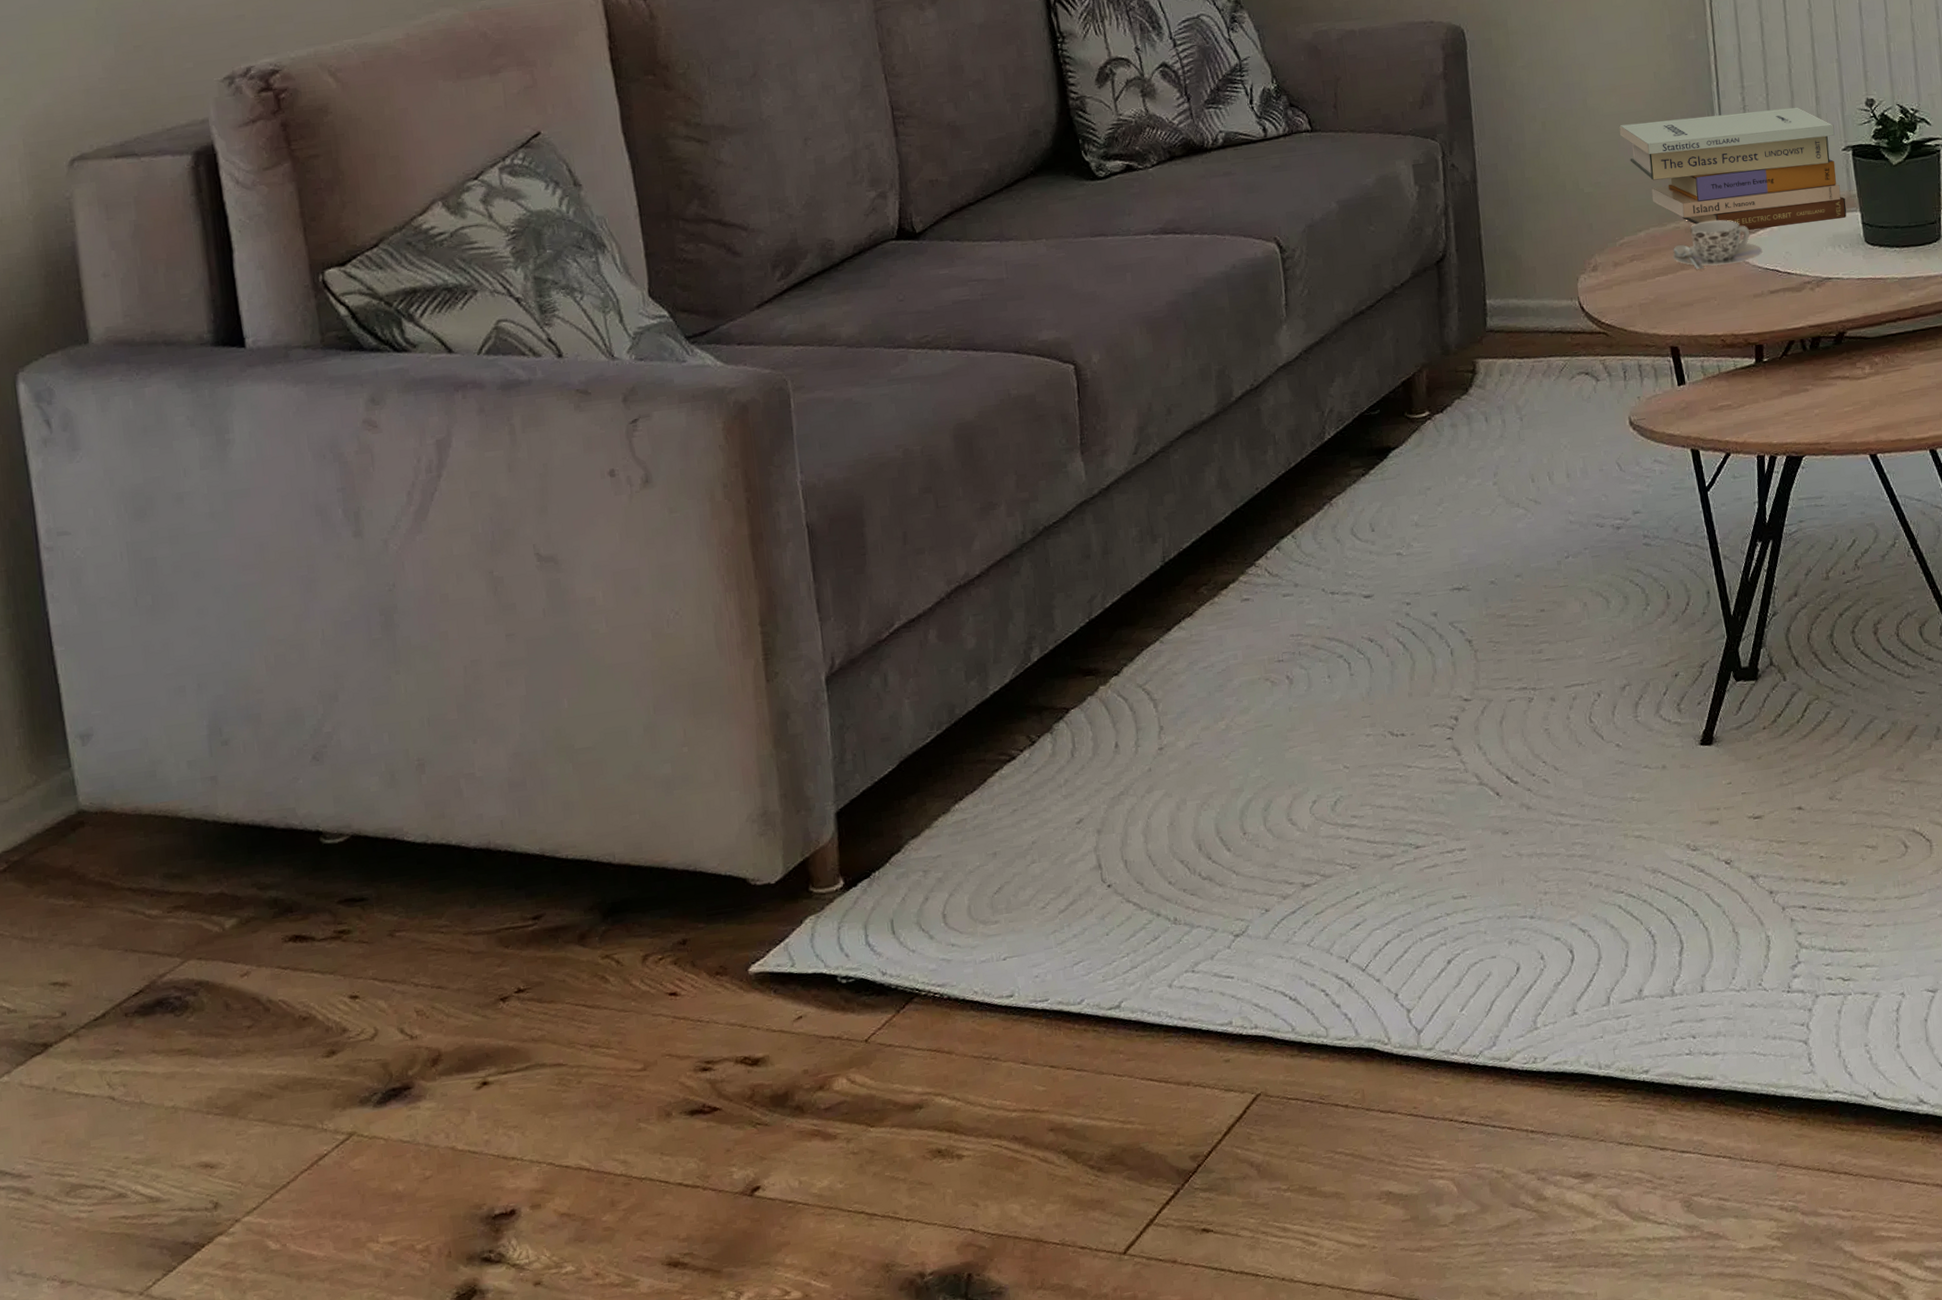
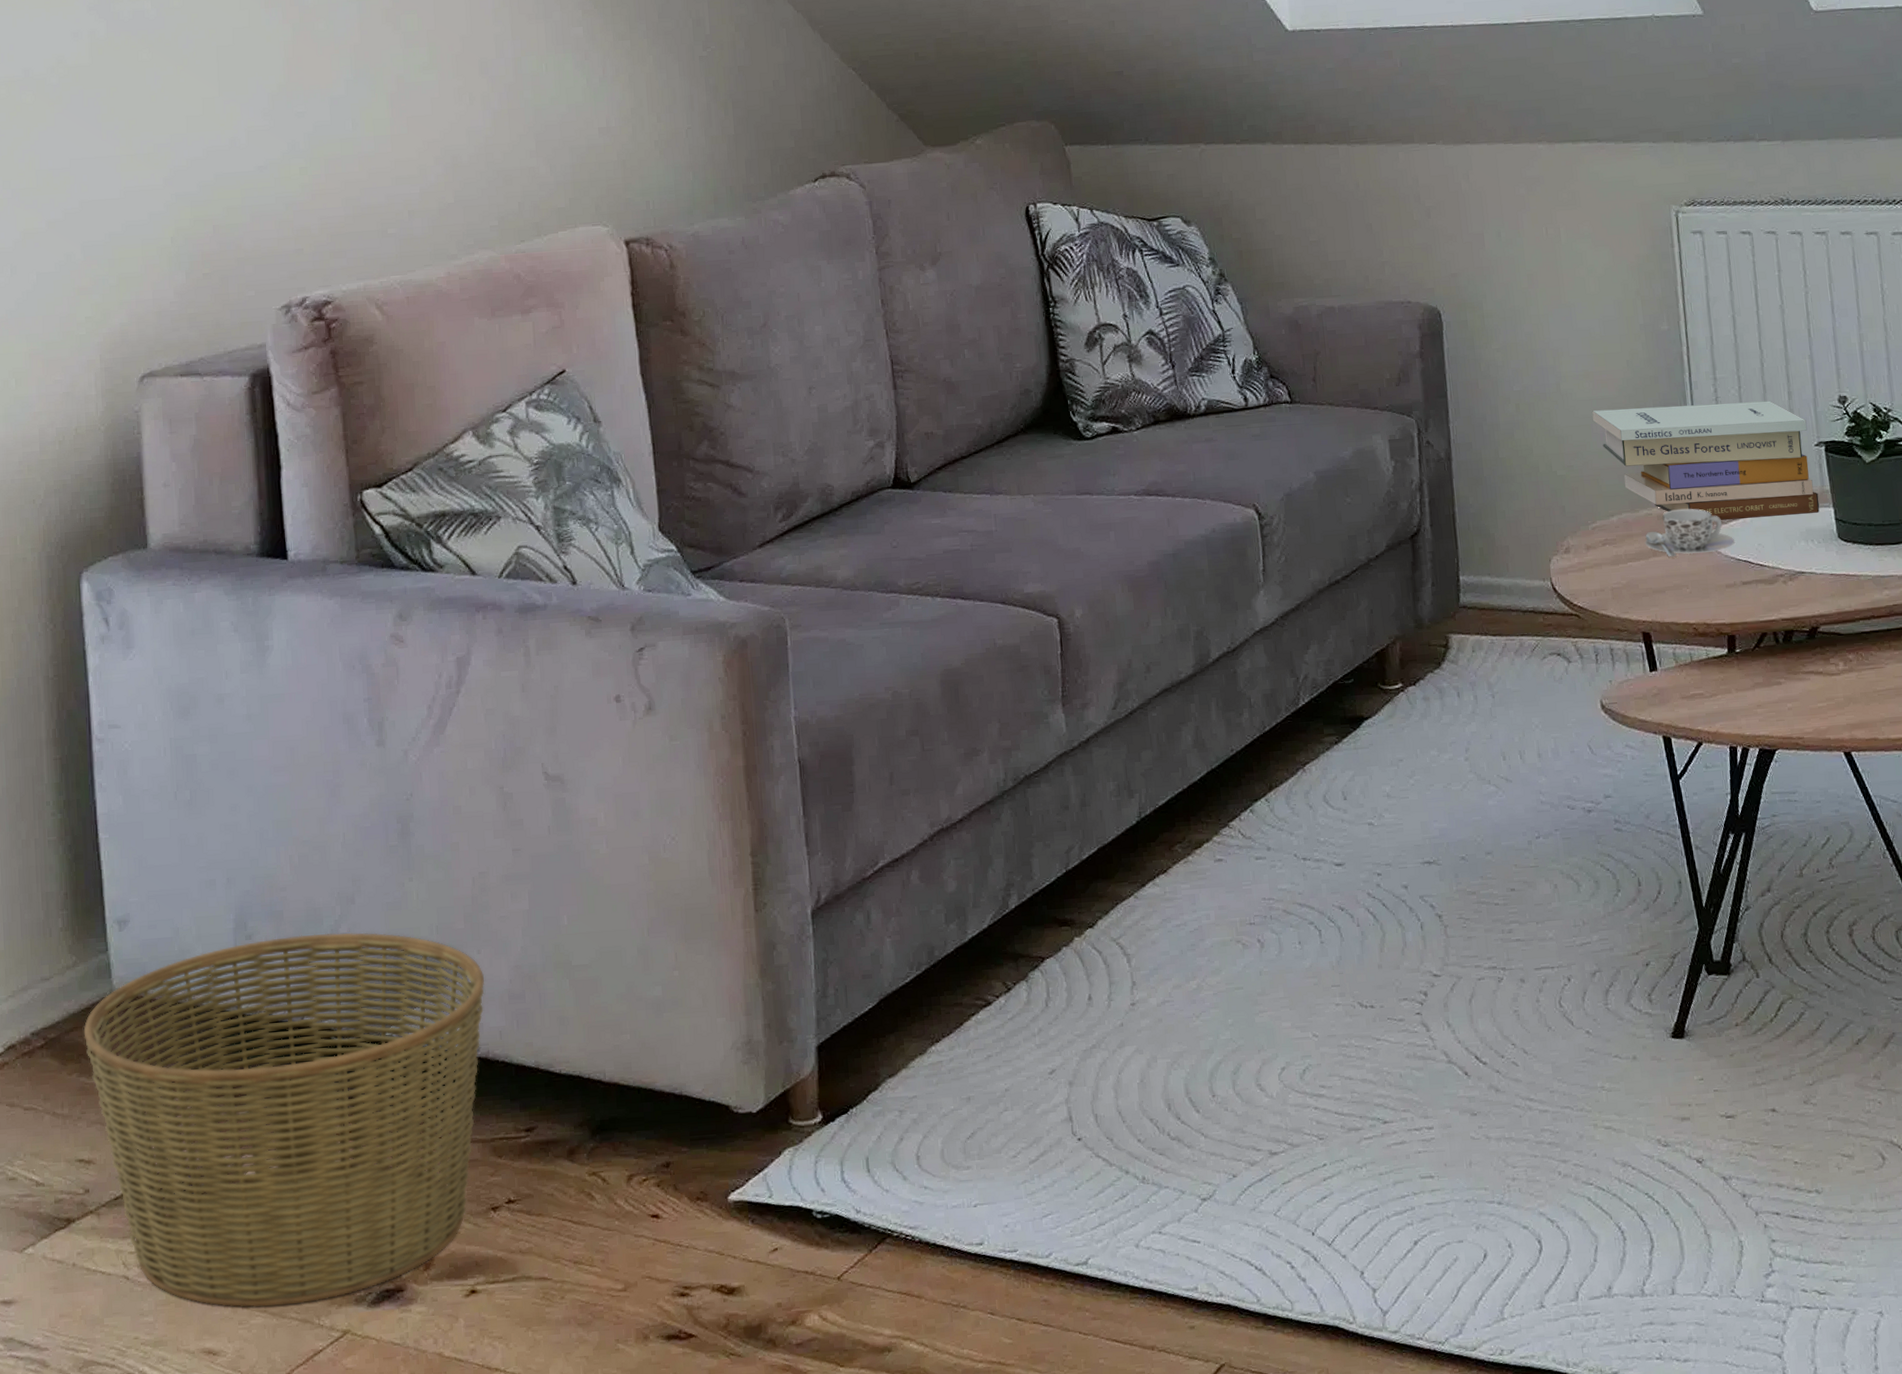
basket: none [49,729,483,1118] -> present [83,932,485,1308]

